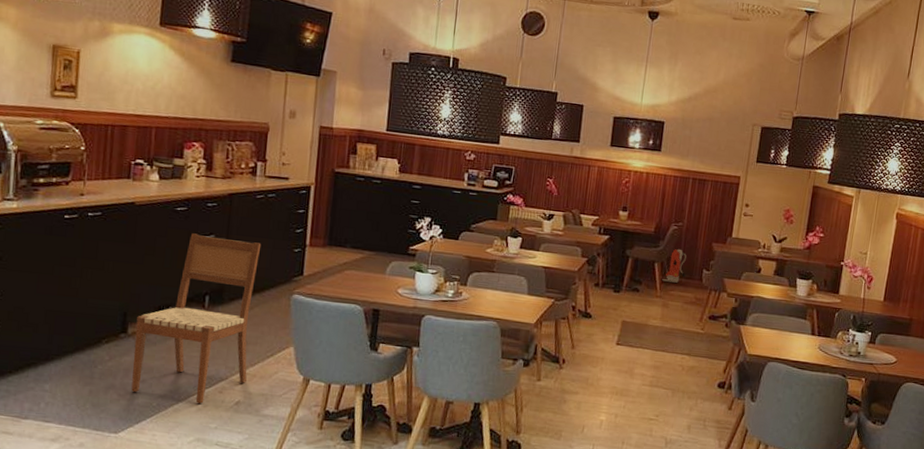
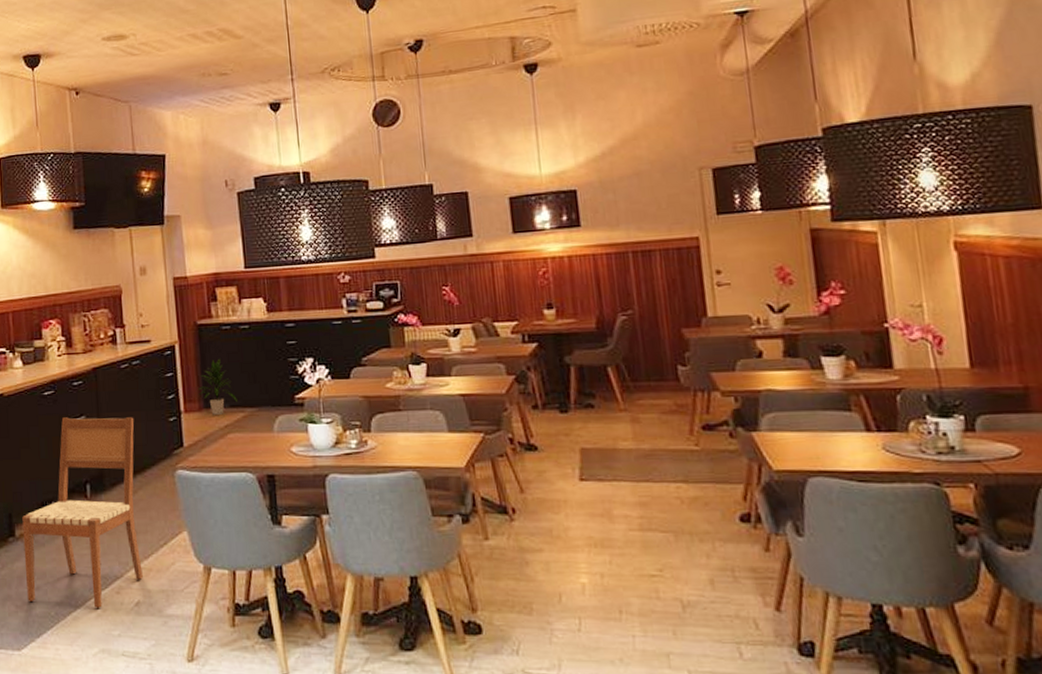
indoor plant: none [325,205,359,253] -> present [198,359,237,415]
fire extinguisher: present [662,248,687,284] -> none [619,344,655,390]

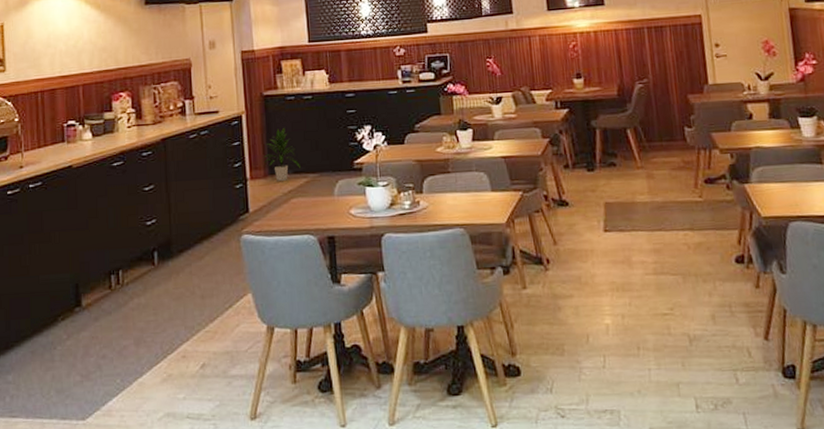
chair: present [22,417,143,609] -> none [89,185,208,374]

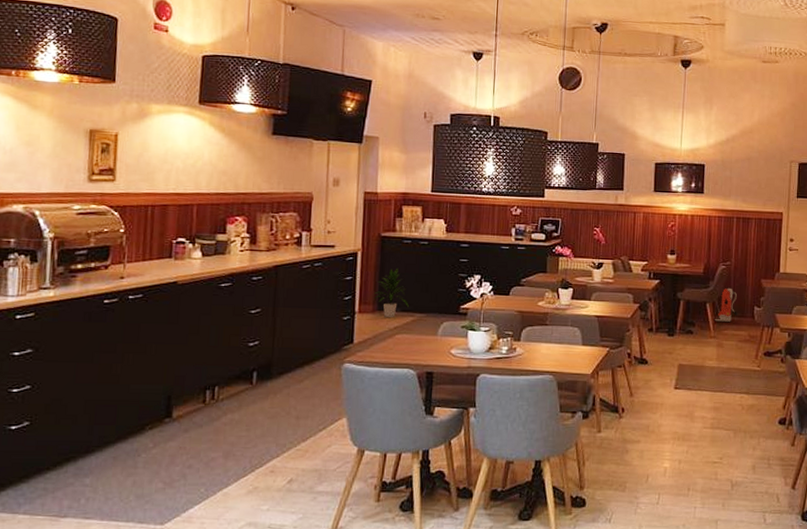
fire extinguisher: none [637,108,666,149] -> present [715,287,738,323]

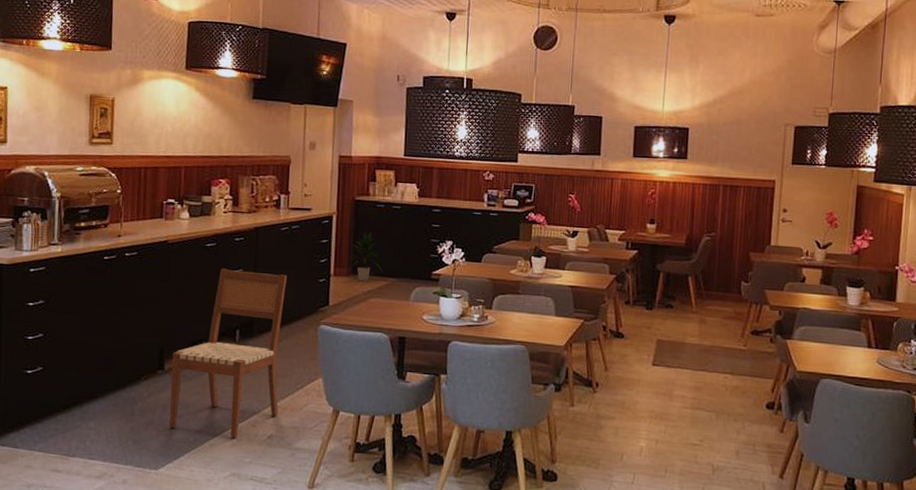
chair: none [177,309,309,486] -> present [169,268,288,439]
fire extinguisher: present [715,287,738,323] -> none [697,260,723,298]

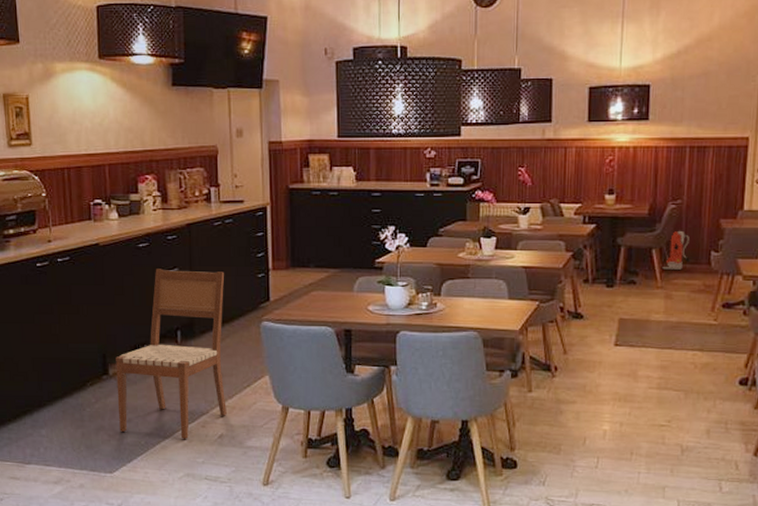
indoor plant: present [349,233,382,281] -> none [287,223,322,273]
fire extinguisher: none [697,260,723,298] -> present [662,230,691,271]

